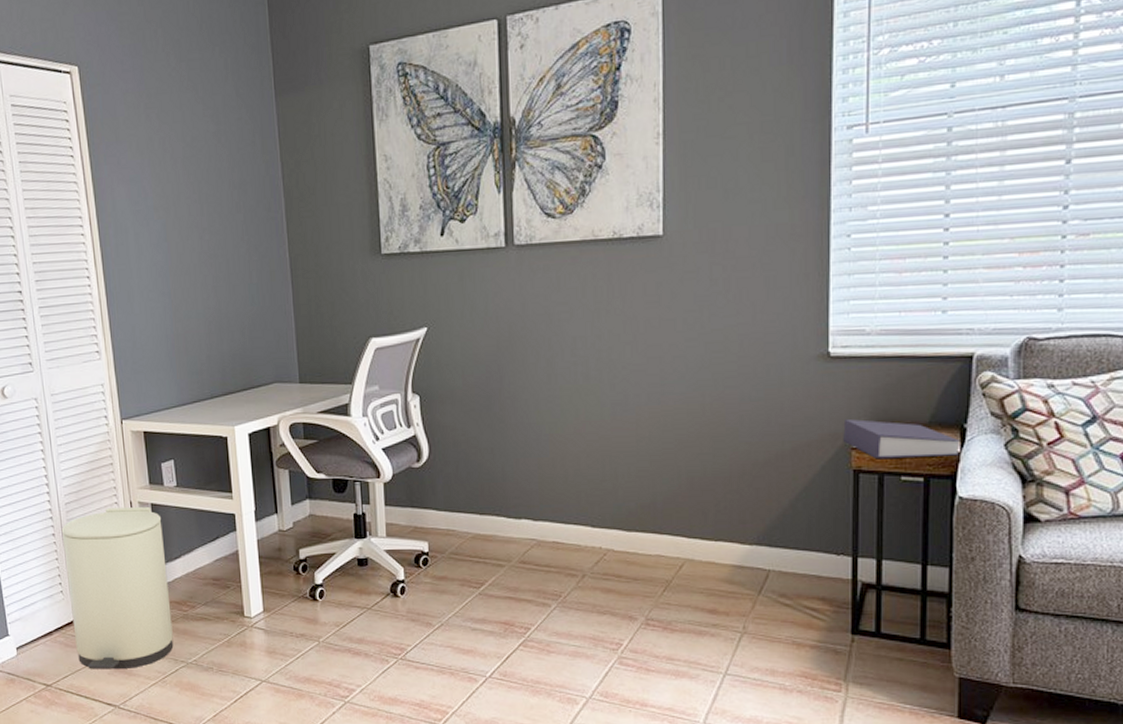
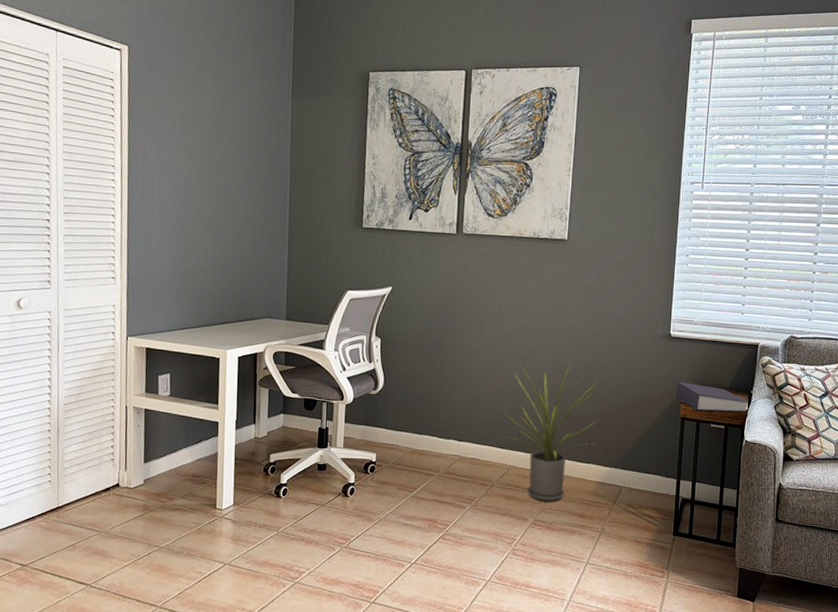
pedal bin: present [61,507,174,670] -> none [56,410,153,552]
house plant: none [592,409,730,594] -> present [504,364,600,502]

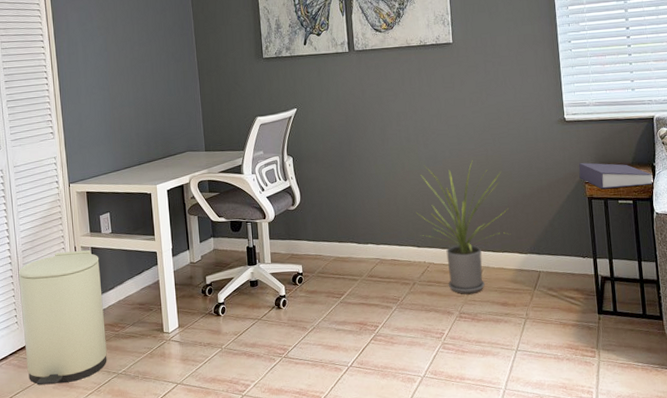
pedal bin: none [56,410,153,552] -> present [18,250,107,386]

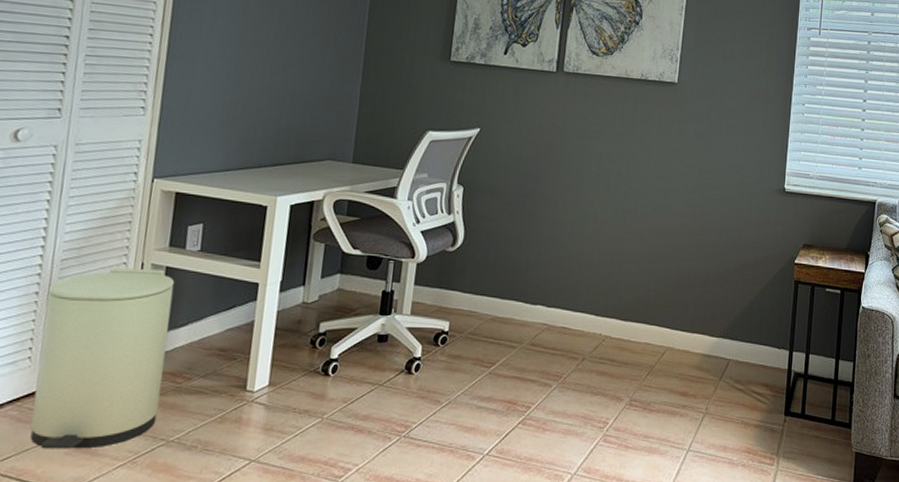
house plant: present [416,160,511,294] -> none [601,219,707,378]
book: present [578,163,653,190] -> none [789,241,865,275]

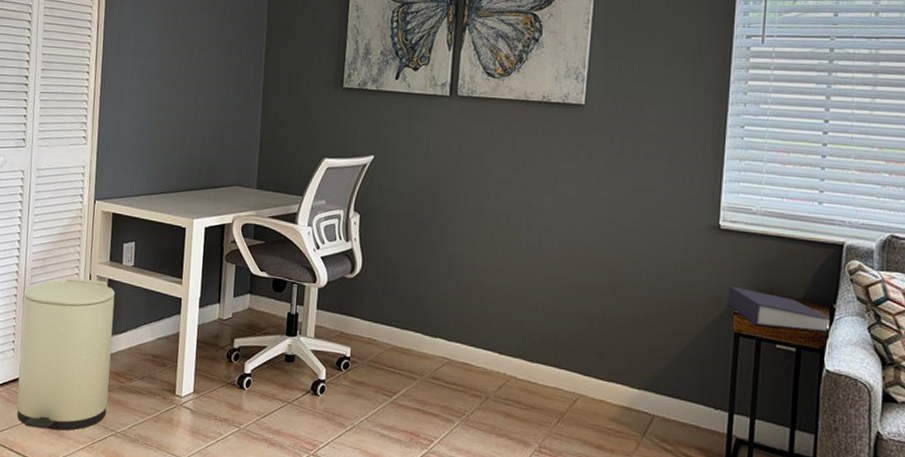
book: none [789,241,865,275] -> present [727,287,829,332]

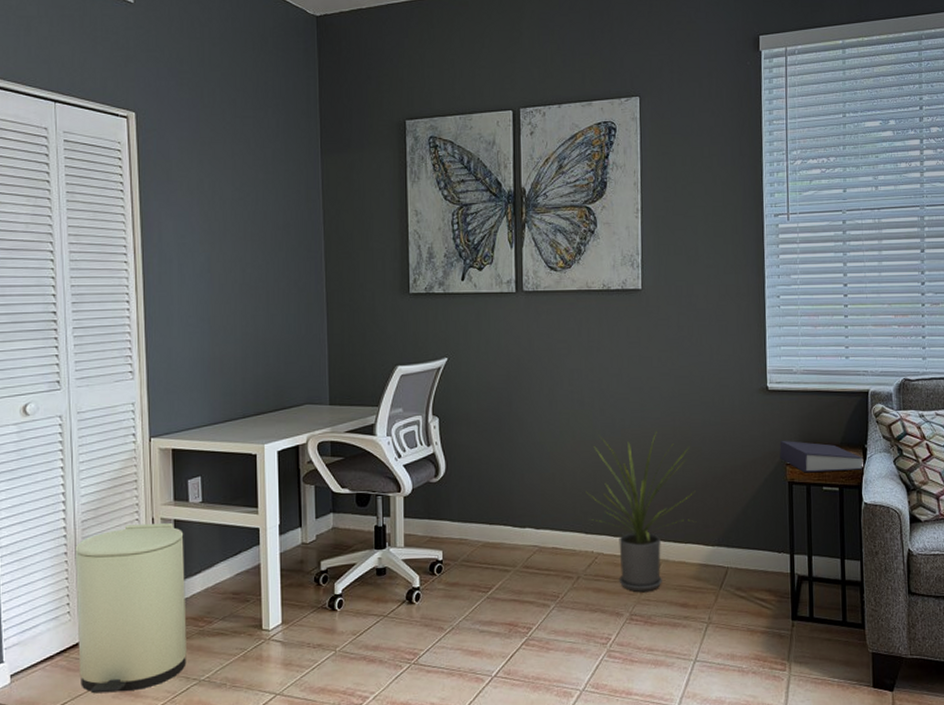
house plant: none [503,253,625,426] -> present [585,431,697,592]

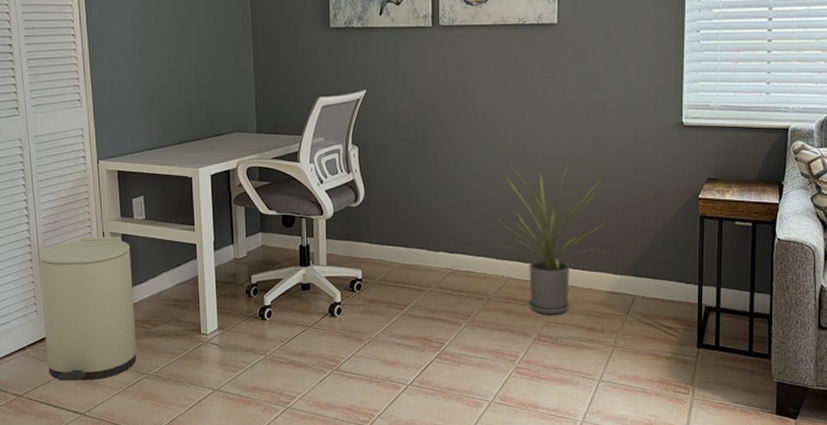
book: present [779,441,863,473] -> none [693,176,779,208]

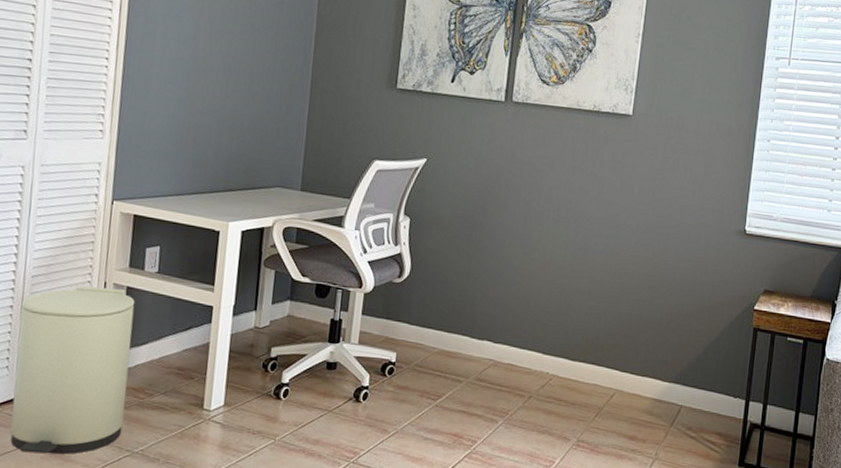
house plant: present [497,164,606,315] -> none [549,256,660,420]

